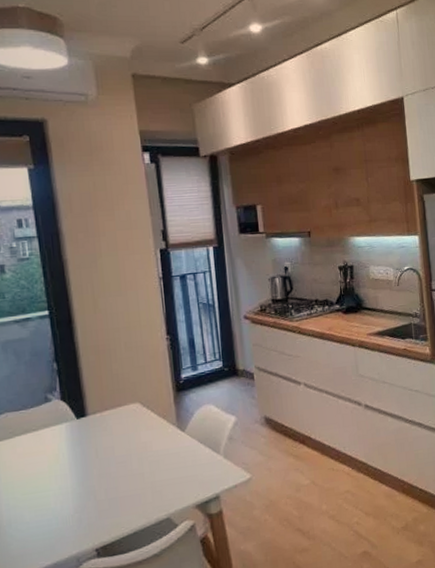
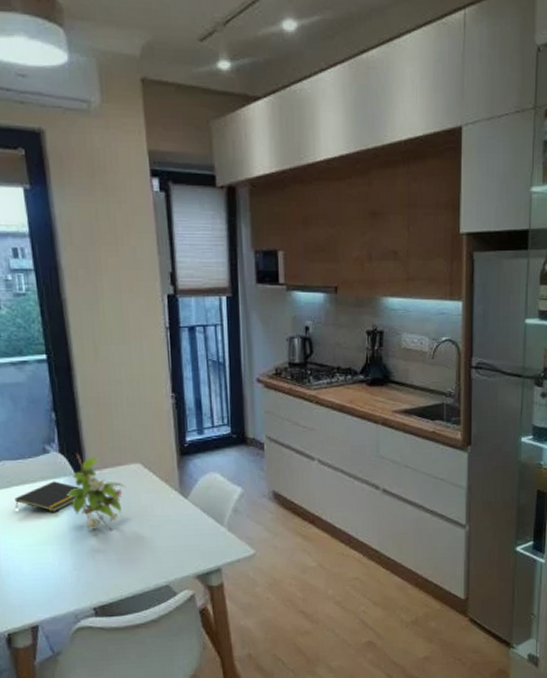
notepad: none [17,427,88,458] -> present [14,481,87,512]
plant: none [68,399,126,471] -> present [67,453,127,531]

